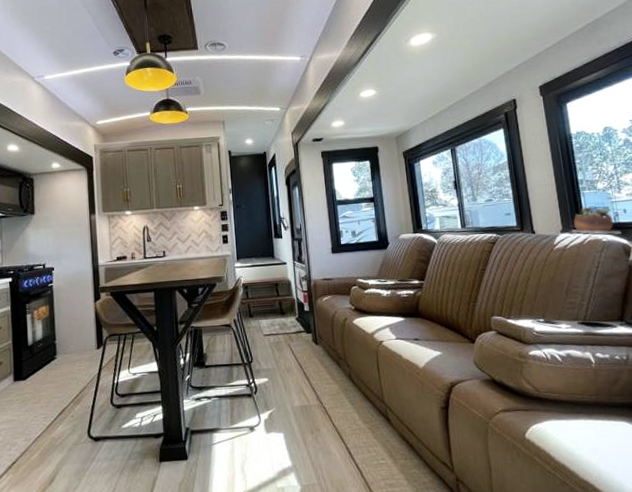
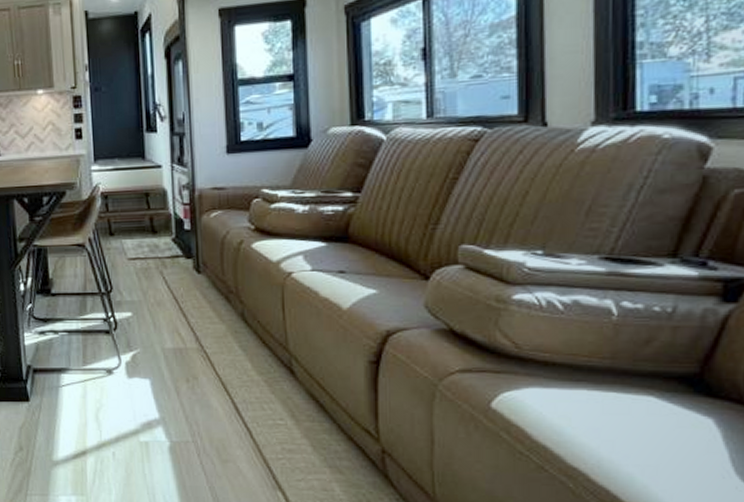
succulent plant: present [571,206,621,235] -> none [609,84,699,129]

